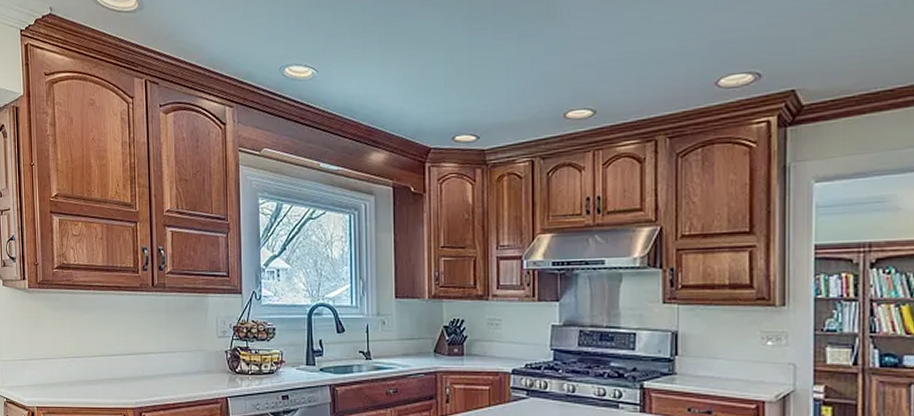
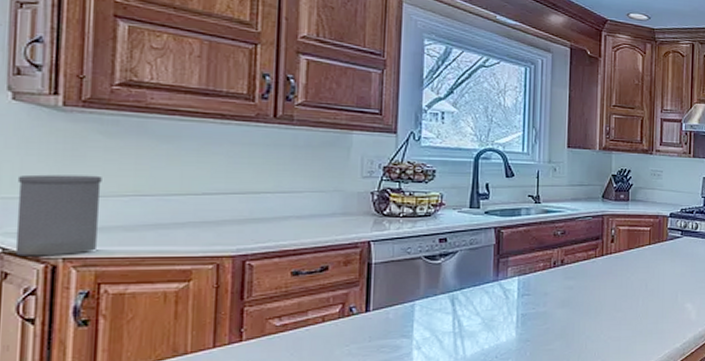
canister: none [10,342,54,405] -> present [15,174,102,257]

